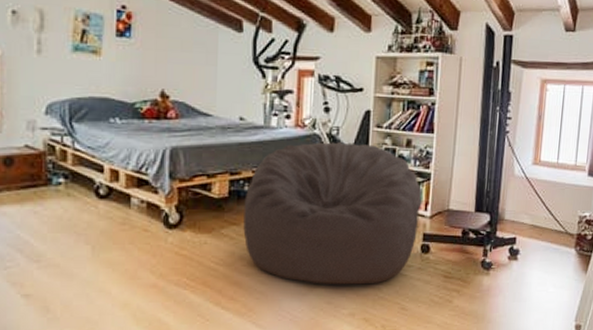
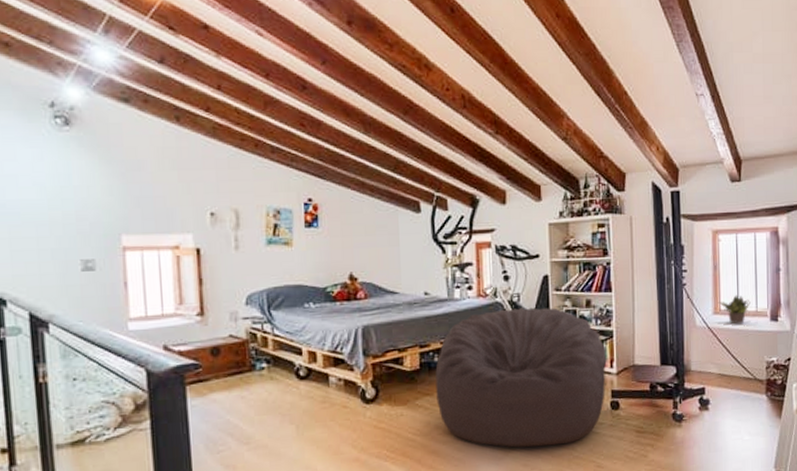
potted plant: none [538,147,571,177] -> present [718,295,750,325]

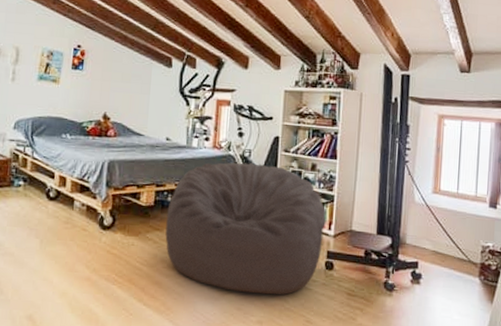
potted plant: present [718,295,750,325] -> none [438,178,470,207]

